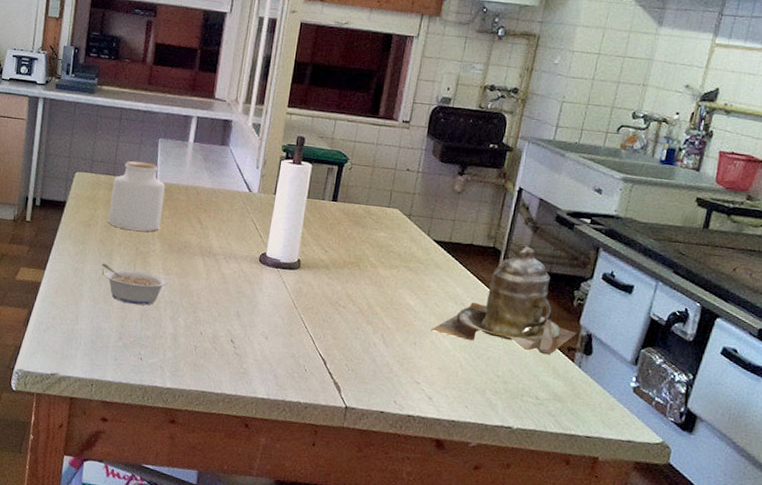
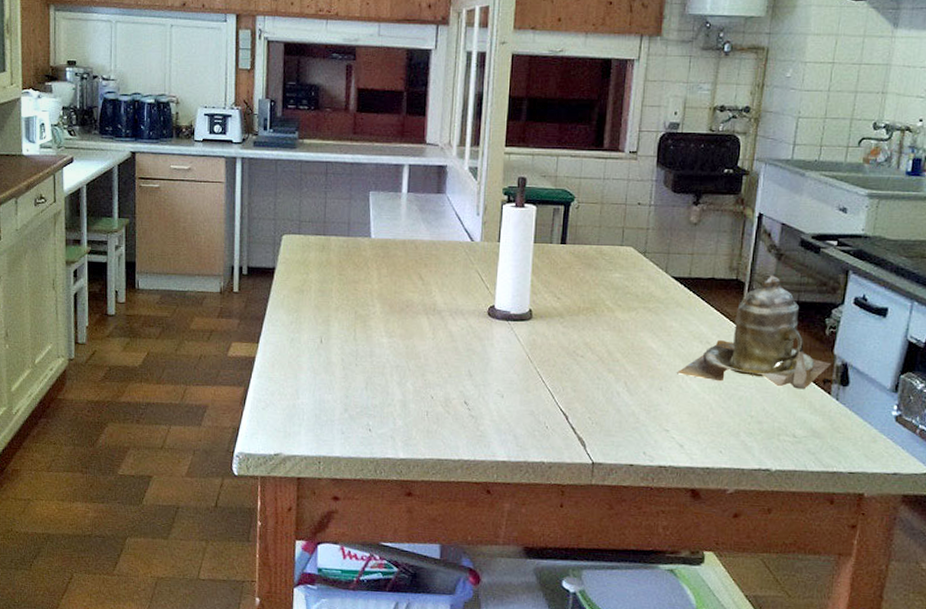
legume: present [101,263,168,305] -> none [319,331,392,372]
jar: present [108,160,165,232] -> none [322,217,381,293]

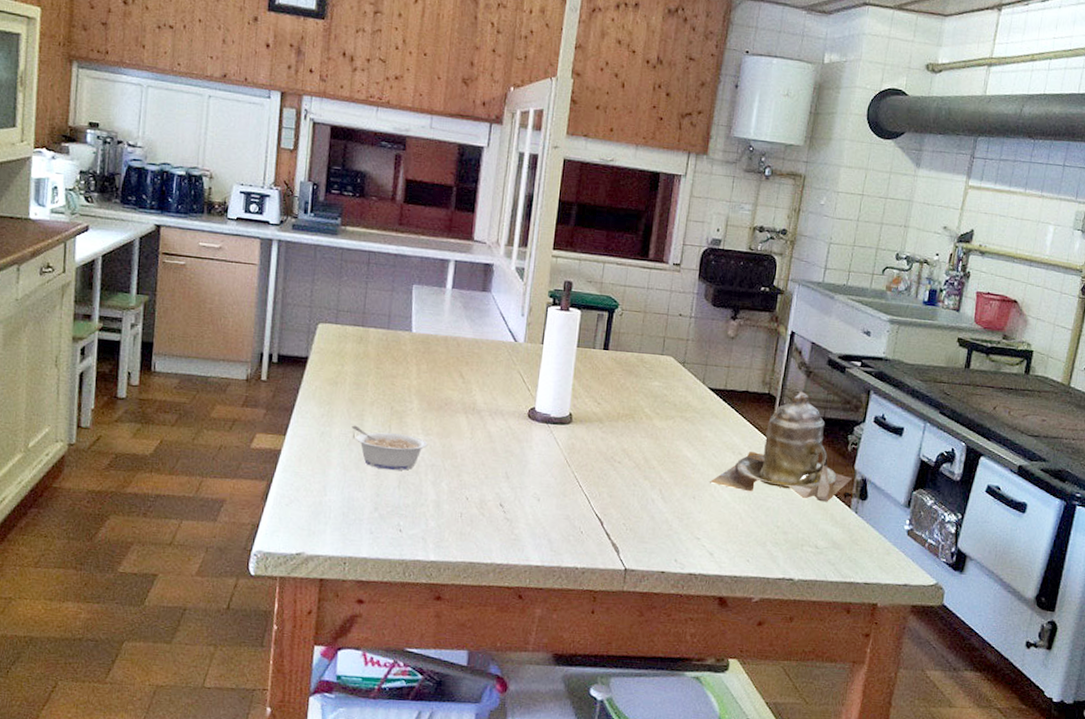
legume: none [319,331,392,372] -> present [351,425,428,470]

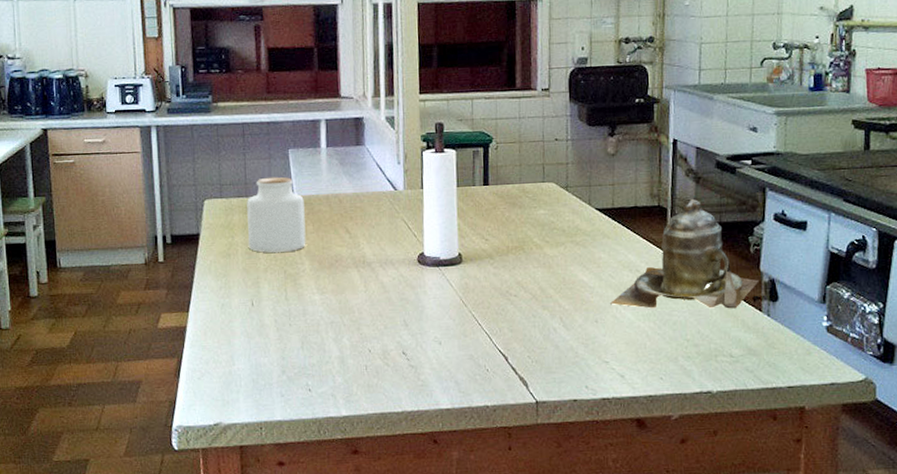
legume: present [351,425,428,470] -> none [249,293,325,332]
jar: none [357,309,422,388] -> present [247,177,306,253]

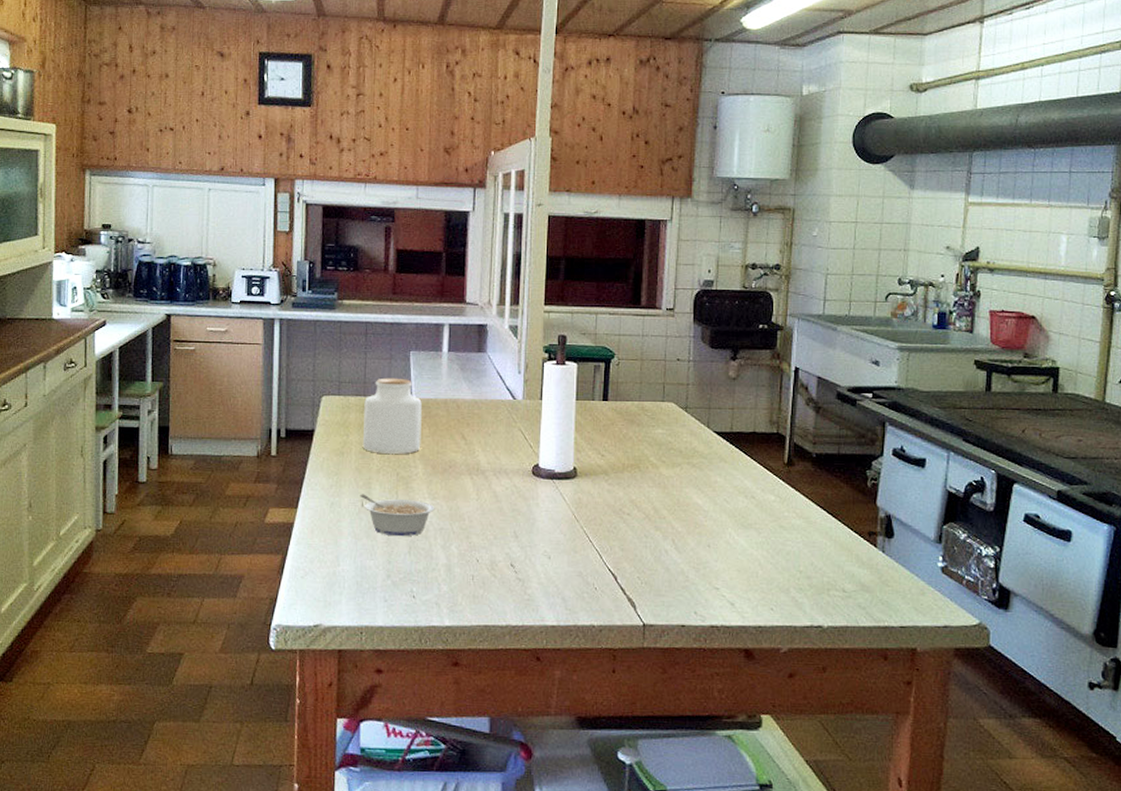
legume: none [249,293,325,332] -> present [360,494,435,536]
teapot: present [610,198,760,309] -> none [724,428,876,543]

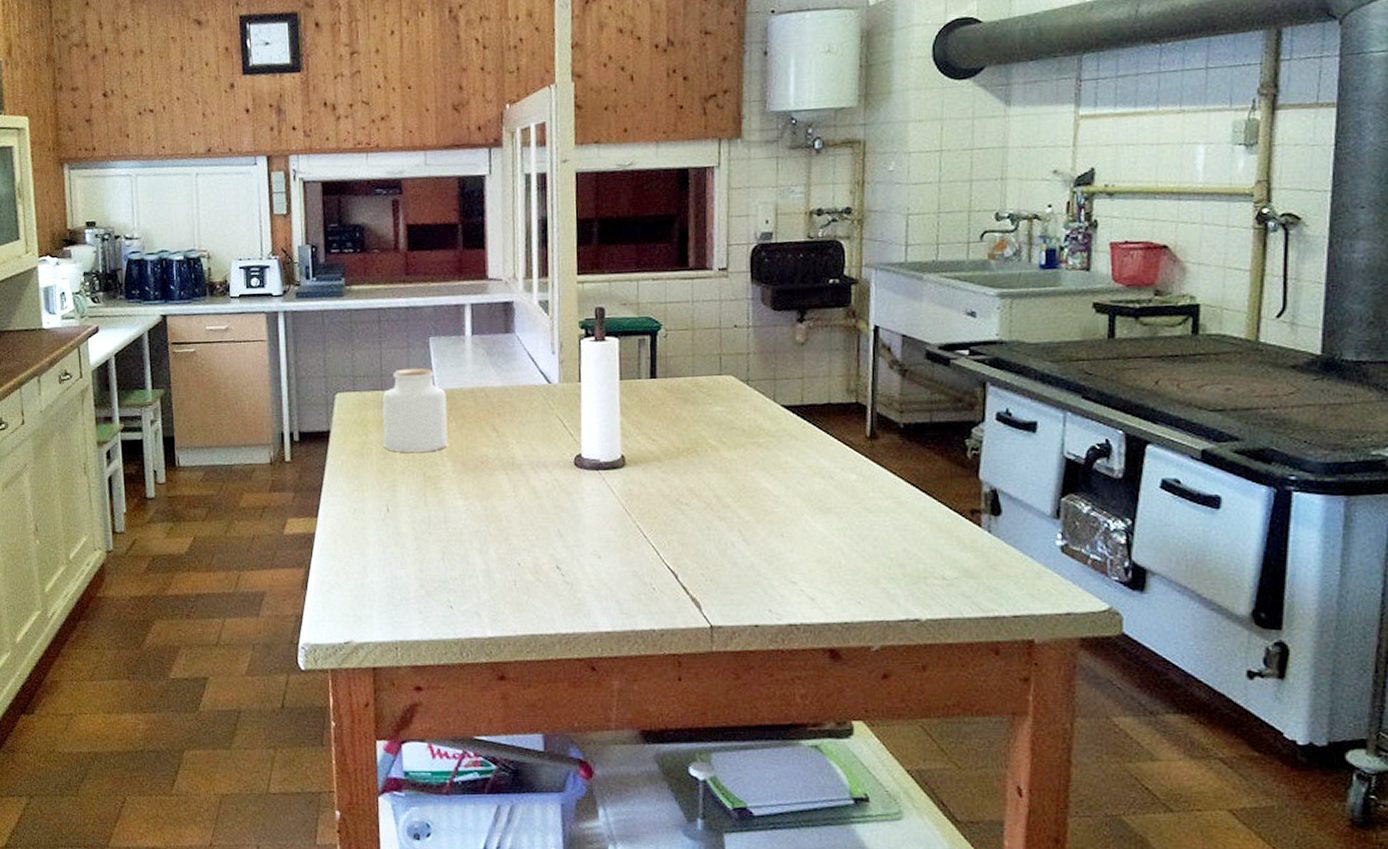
legume: present [360,494,435,536] -> none [384,497,468,541]

